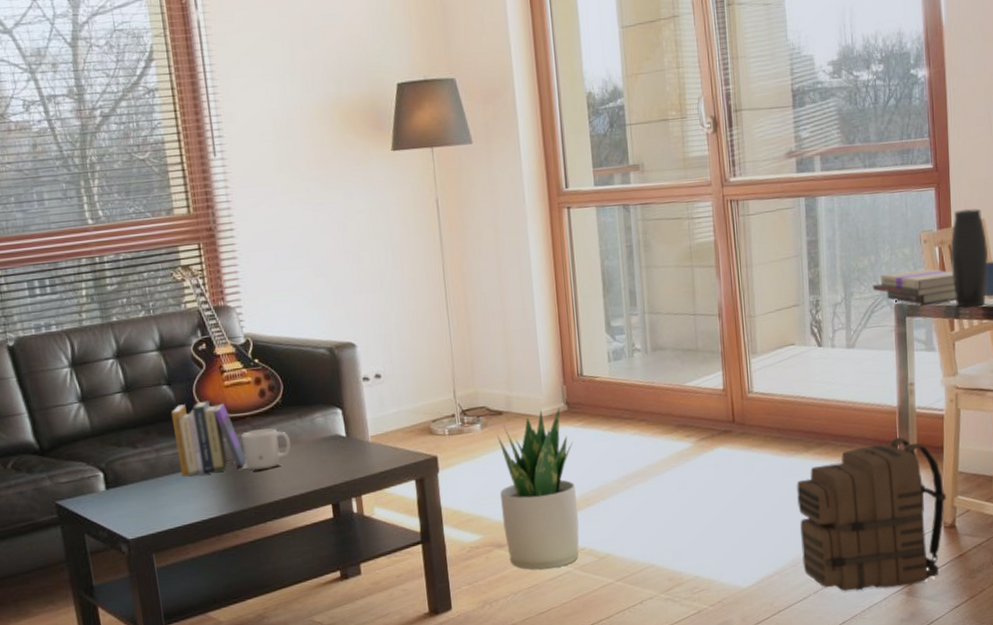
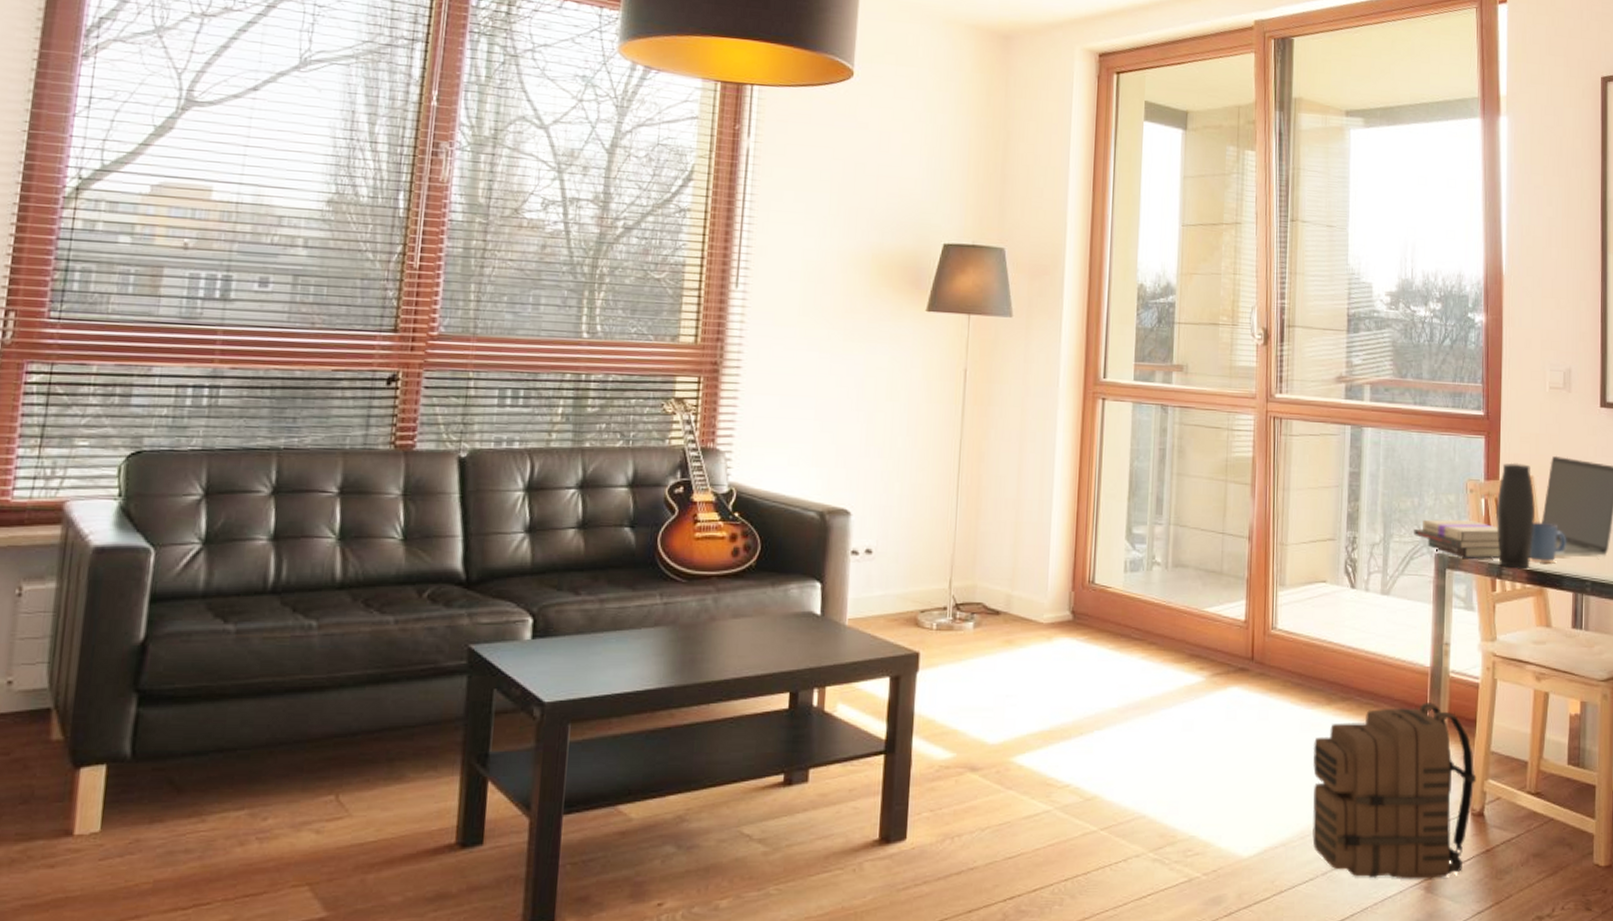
books: present [170,400,246,476] -> none [624,551,702,637]
mug: present [240,428,291,472] -> none [700,593,756,642]
planter: present [497,407,580,570] -> none [981,615,1074,804]

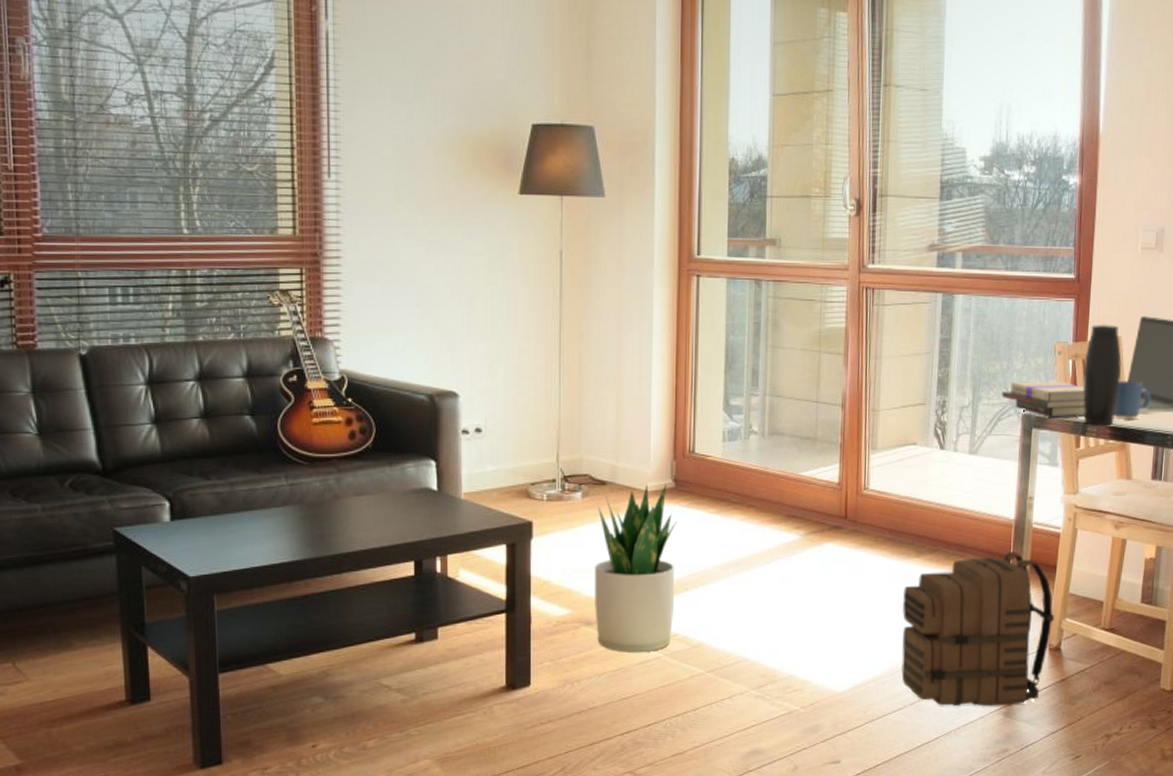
planter: none [981,615,1074,804] -> present [595,484,677,652]

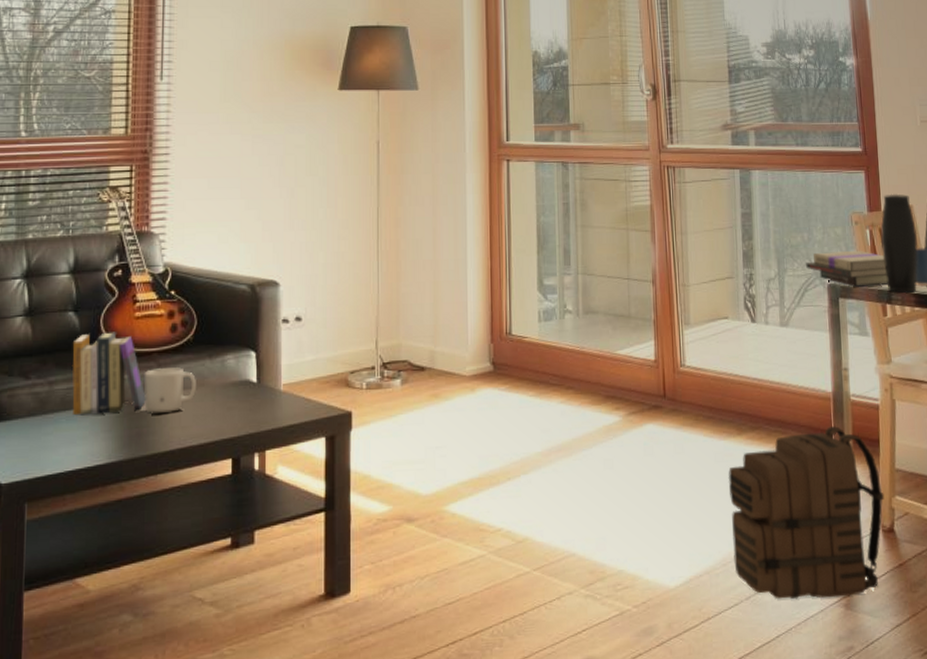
books: none [250,437,327,516] -> present [72,332,146,415]
mug: none [324,473,377,518] -> present [143,367,196,415]
planter: present [595,484,677,652] -> none [415,367,497,551]

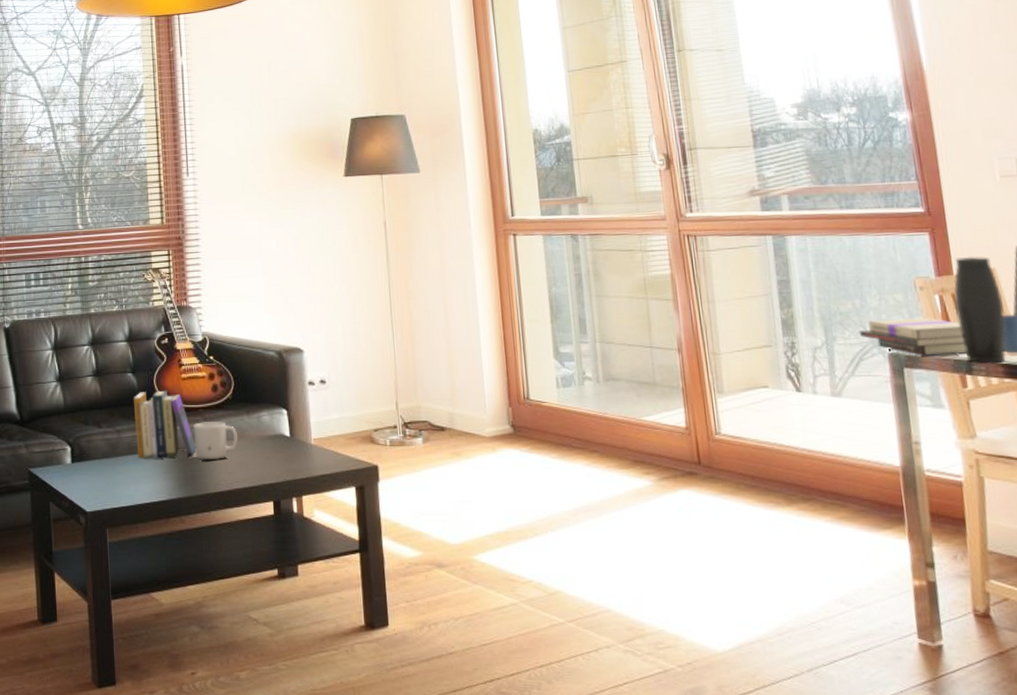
backpack: present [728,426,885,599] -> none [778,502,976,680]

